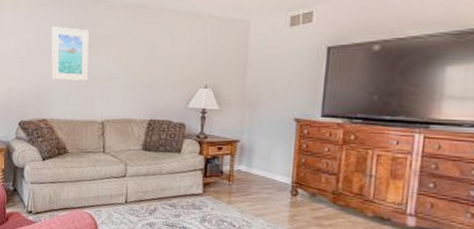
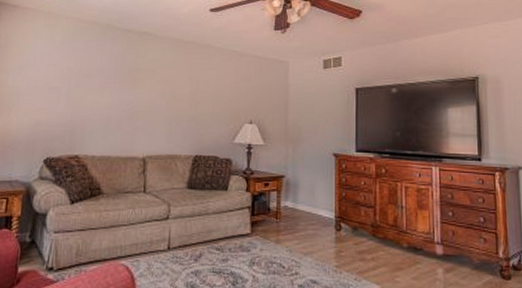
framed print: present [51,27,89,81] -> none [87,56,132,114]

